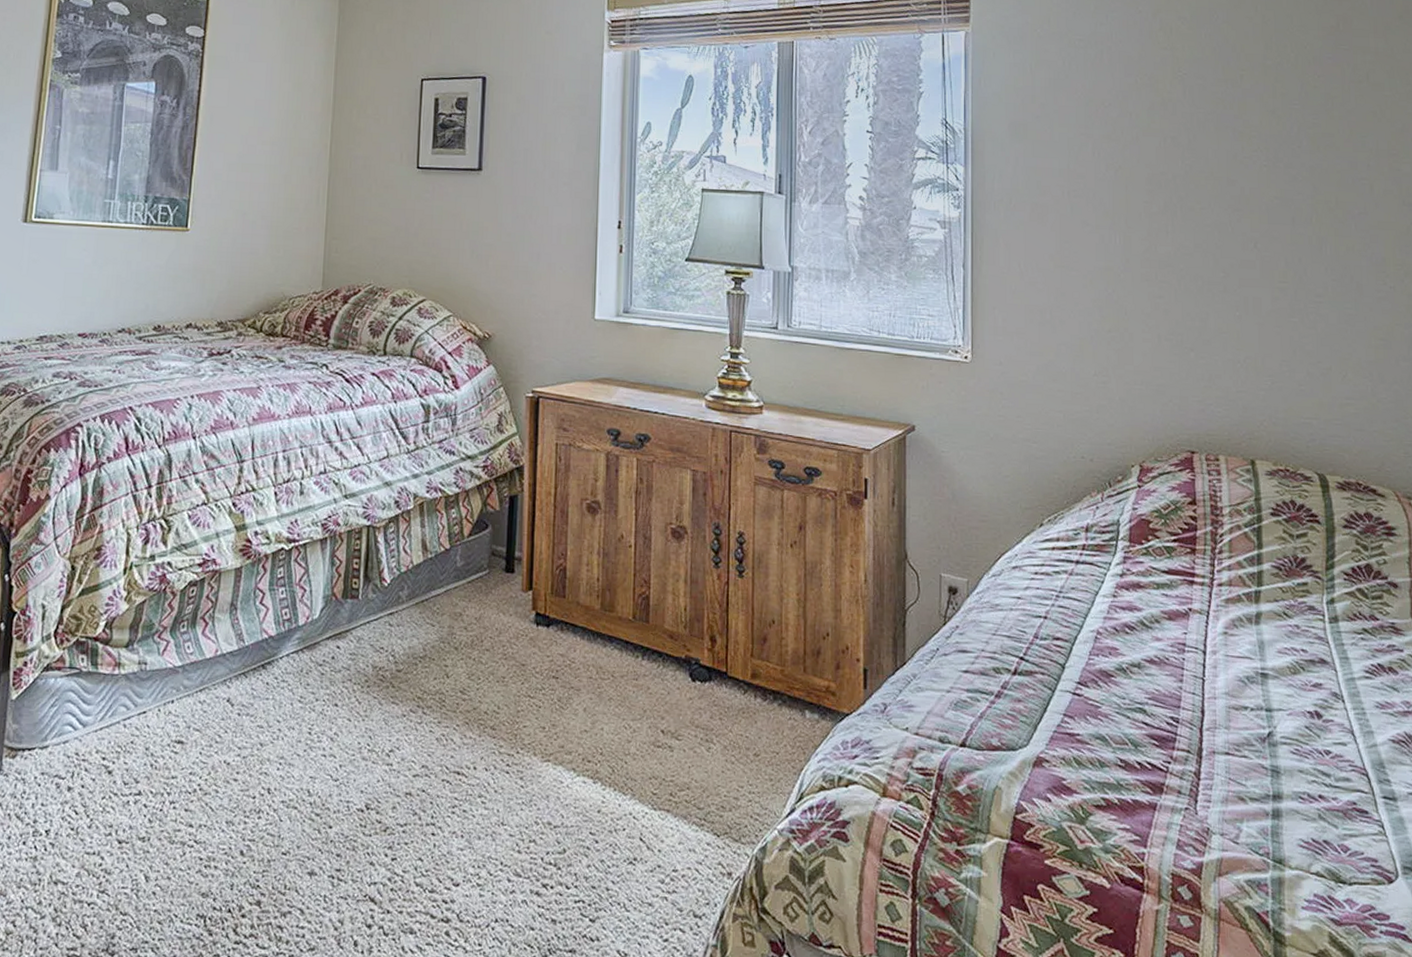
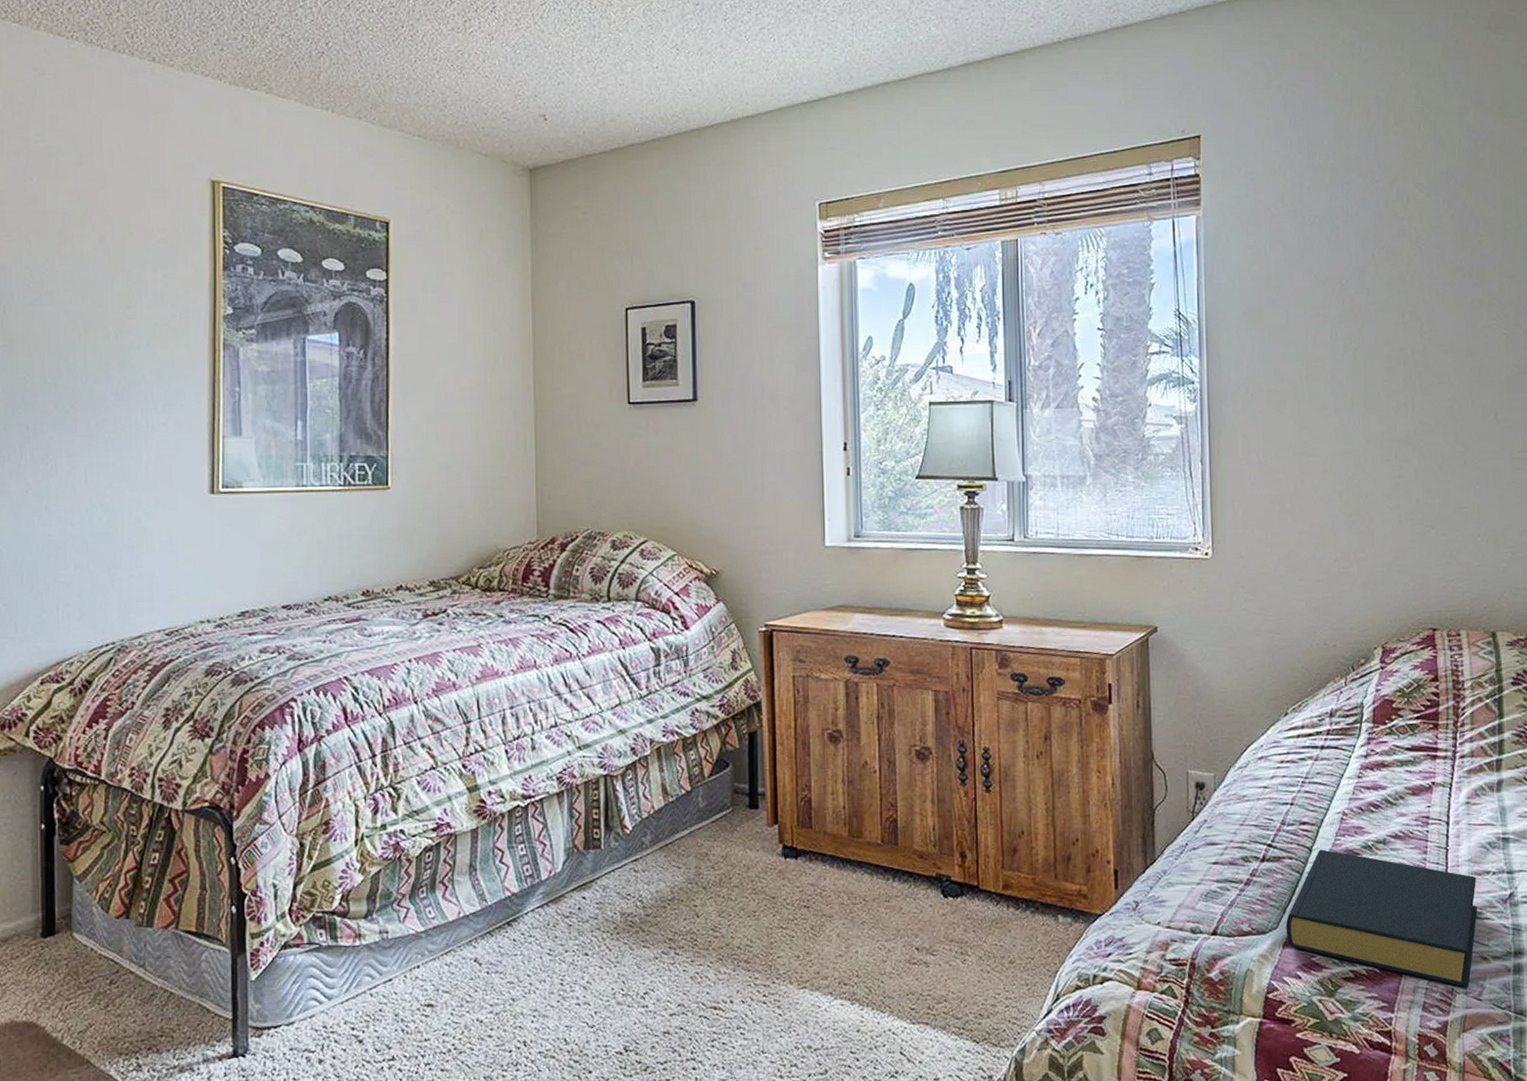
hardback book: none [1036,667,1235,828] -> present [1285,849,1478,987]

